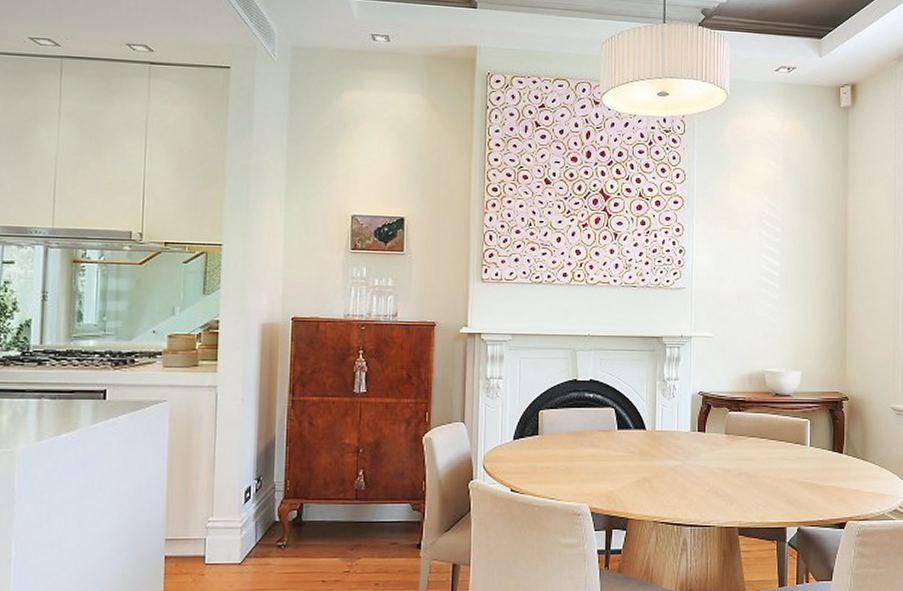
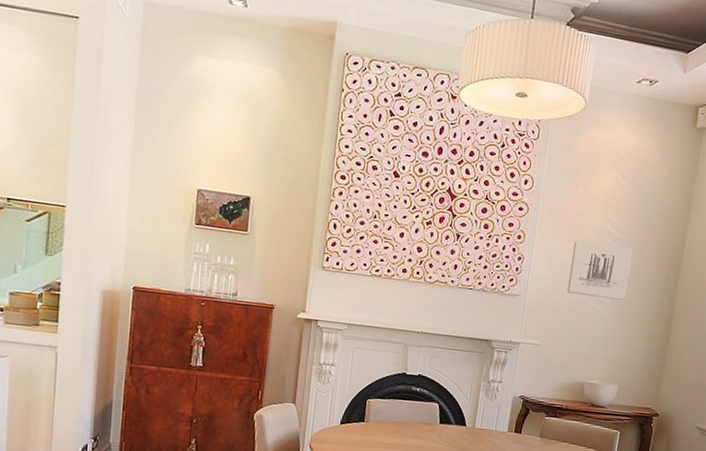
wall art: none [734,228,795,283] -> present [567,240,633,300]

